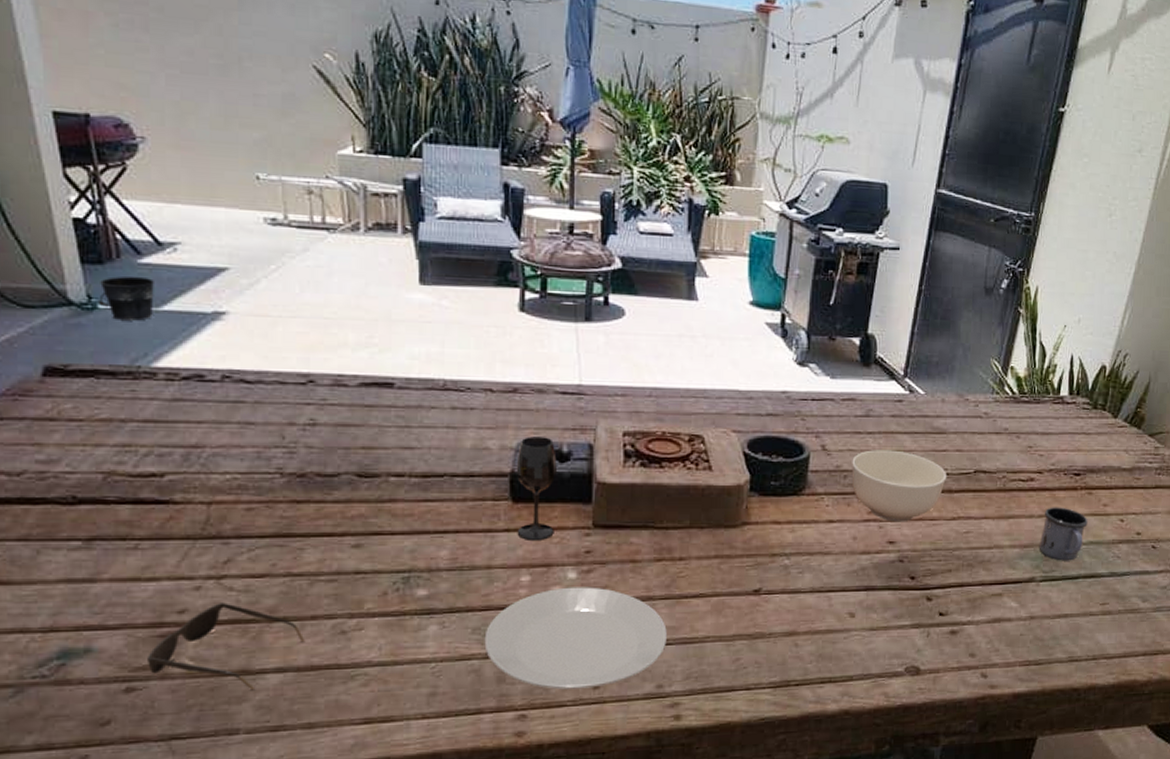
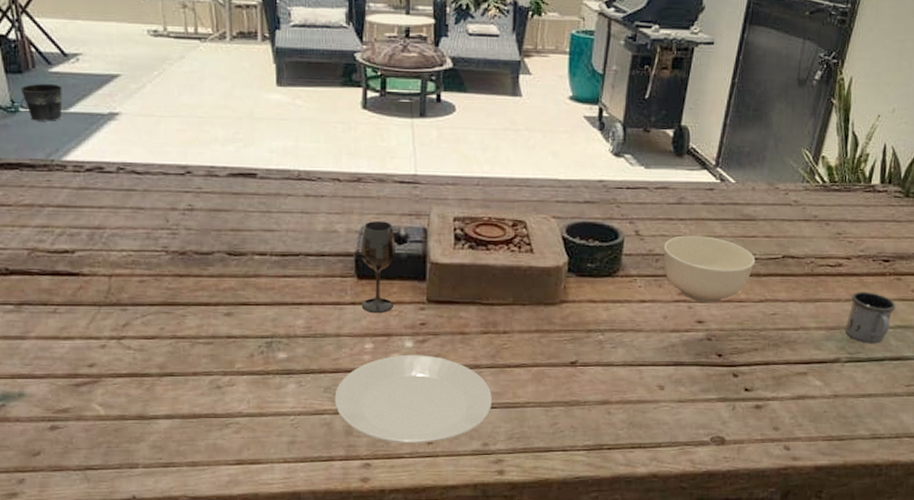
sunglasses: present [148,603,305,689] -> none [66,359,189,432]

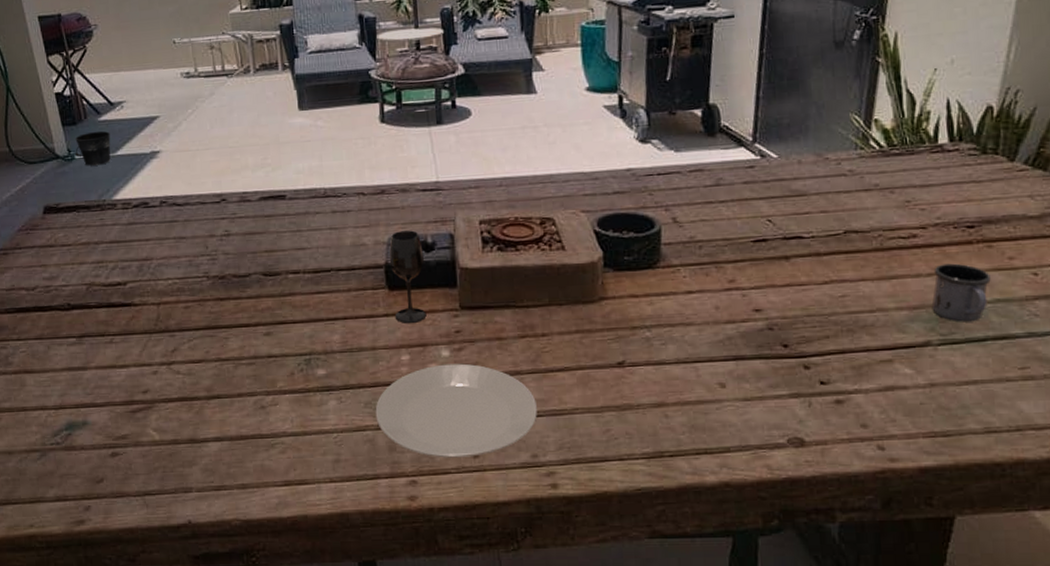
bowl: present [663,235,756,303] -> none [706,216,813,290]

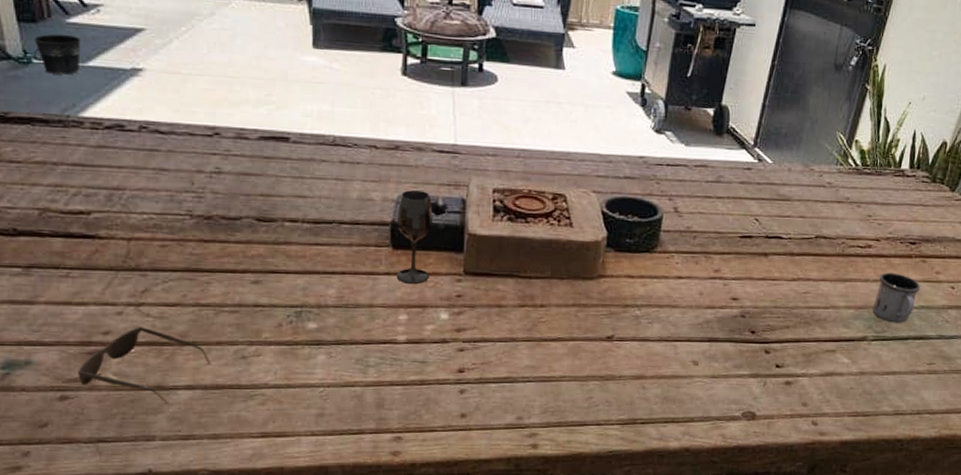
sunglasses: none [125,384,235,455] -> present [78,327,211,403]
plate: present [375,363,537,458] -> none [366,326,528,417]

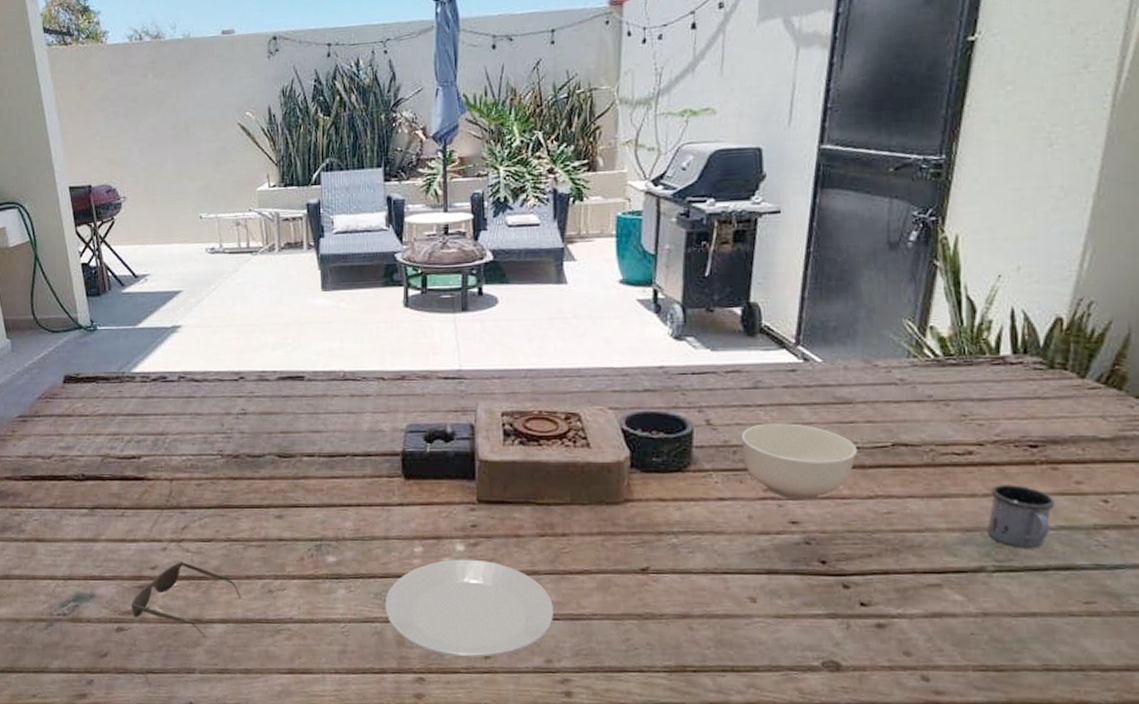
bucket: present [33,34,81,75] -> none [98,303,133,337]
plate: none [366,326,528,417] -> present [385,559,554,658]
wine glass: present [396,190,433,284] -> none [406,419,442,514]
bowl: none [700,213,790,281] -> present [741,423,858,501]

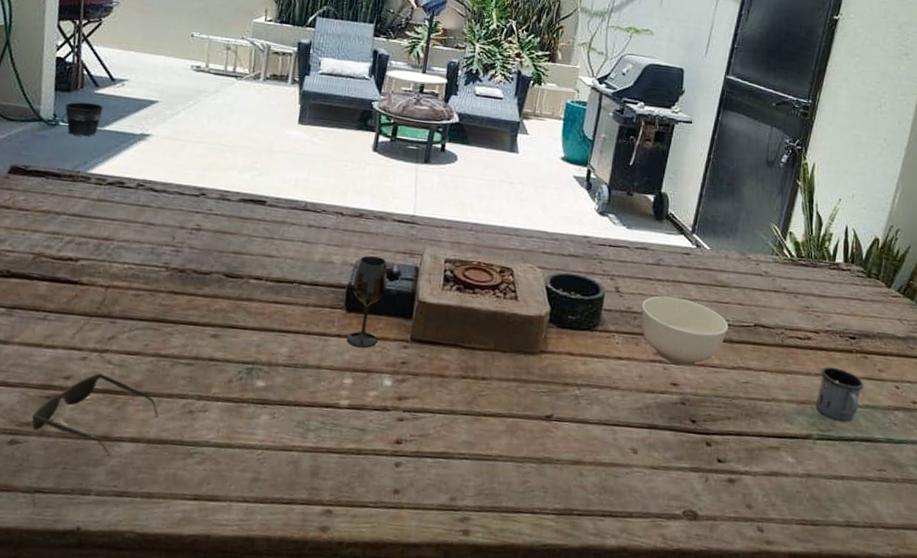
bucket: none [98,303,133,337] -> present [60,102,104,137]
plate: present [385,559,554,658] -> none [305,393,465,493]
wine glass: none [406,419,442,514] -> present [346,255,388,348]

